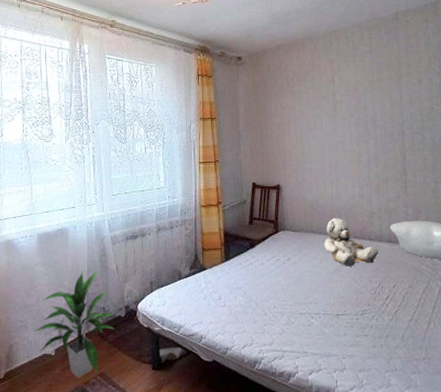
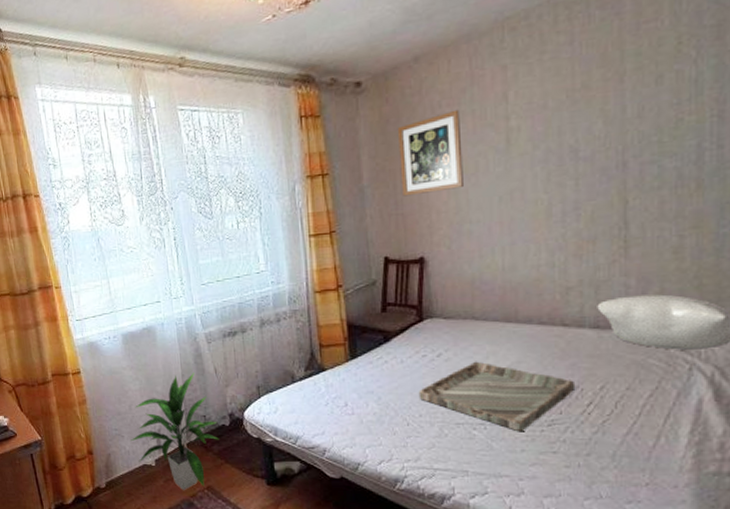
wall art: none [264,84,307,140] -> present [397,109,463,197]
tray: none [274,264,377,320] -> present [418,361,574,432]
teddy bear: present [324,217,379,266] -> none [491,297,577,363]

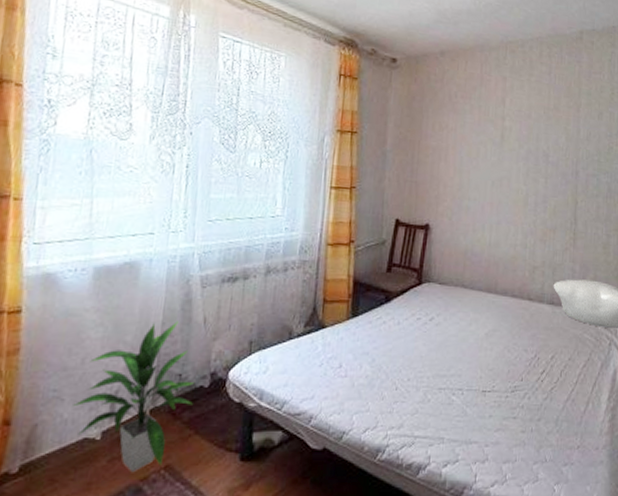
wall art: present [397,109,463,197] -> none [418,102,470,169]
tray: present [418,361,574,432] -> none [409,327,533,398]

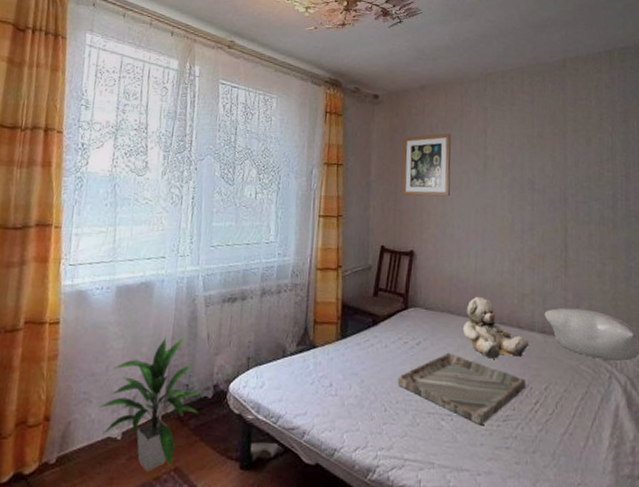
tray: none [409,327,533,398] -> present [397,352,525,426]
wall art: none [418,102,470,169] -> present [401,133,451,197]
teddy bear: none [475,269,538,332] -> present [462,296,529,359]

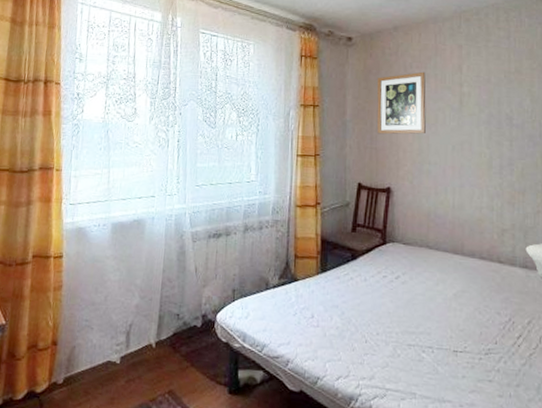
indoor plant: present [99,336,200,472] -> none [99,269,190,394]
tray: present [397,352,525,426] -> none [377,286,507,359]
teddy bear: present [462,296,529,359] -> none [441,231,510,293]

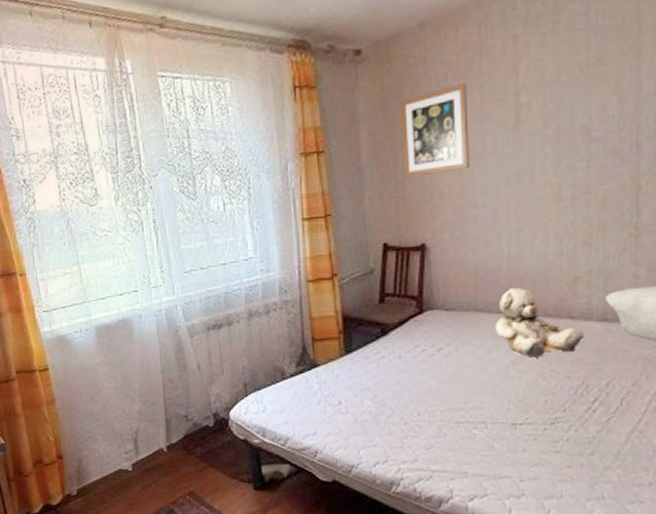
teddy bear: none [441,231,510,293] -> present [494,287,584,358]

